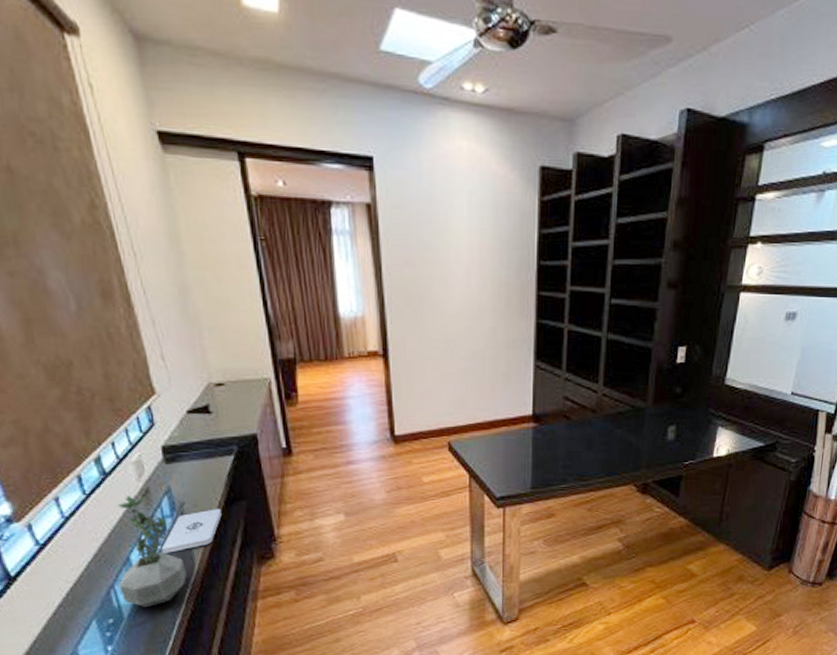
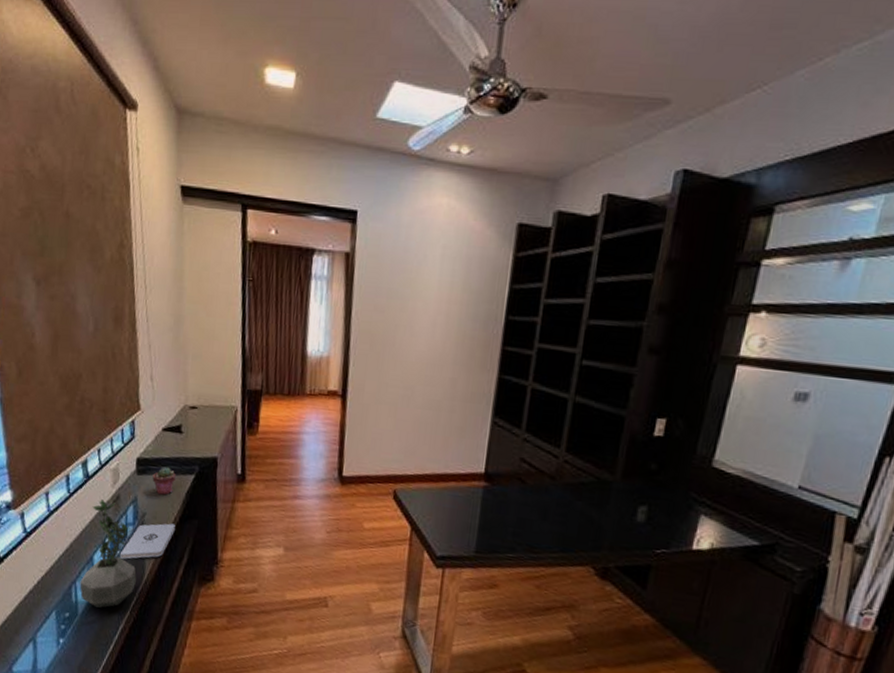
potted succulent: none [184,451,212,481] -> present [152,466,176,495]

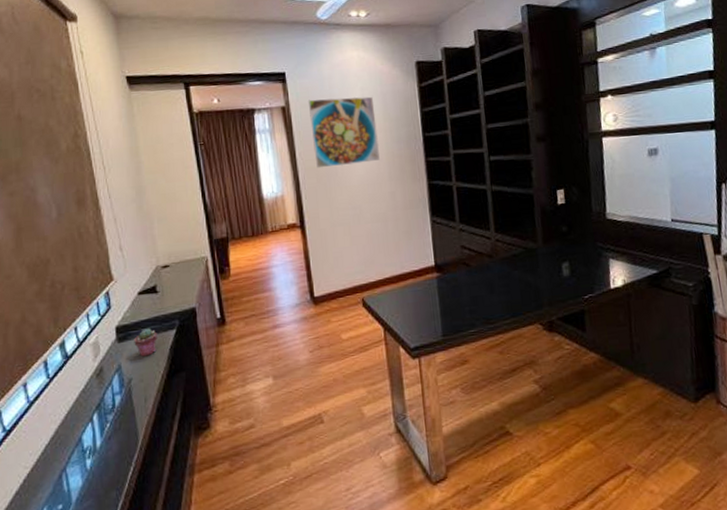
potted plant: present [80,499,137,608] -> none [70,376,131,490]
notepad: present [119,523,175,560] -> none [109,382,164,431]
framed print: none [372,249,455,339] -> present [307,96,380,169]

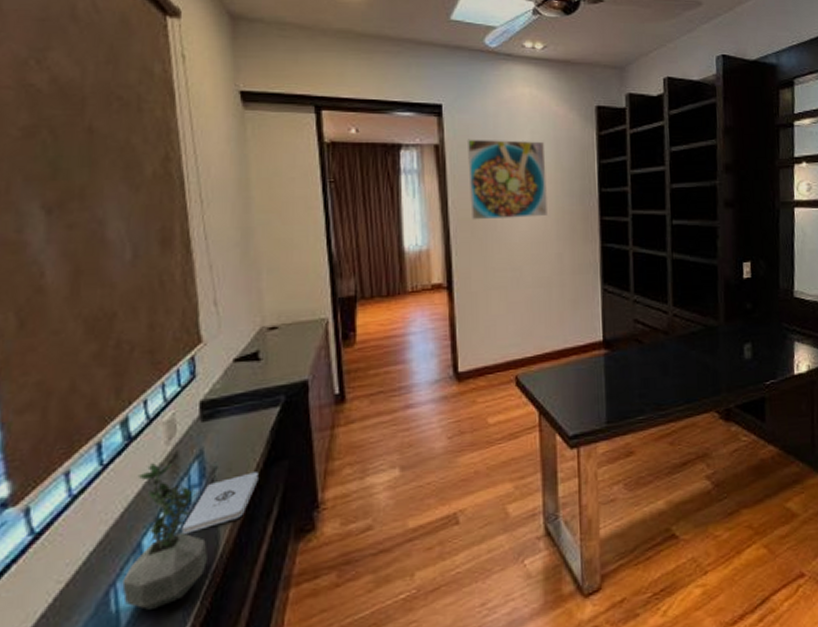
potted plant: none [70,376,131,490] -> present [122,463,207,610]
notepad: none [109,382,164,431] -> present [181,472,258,534]
potted succulent: present [134,328,157,357] -> none [223,404,255,440]

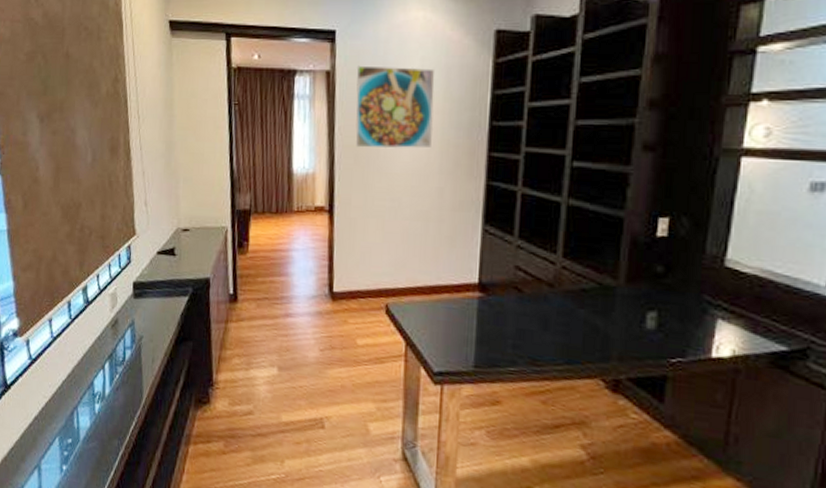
potted plant: present [122,463,207,610] -> none [81,324,135,434]
notepad: present [181,472,258,534] -> none [118,346,171,384]

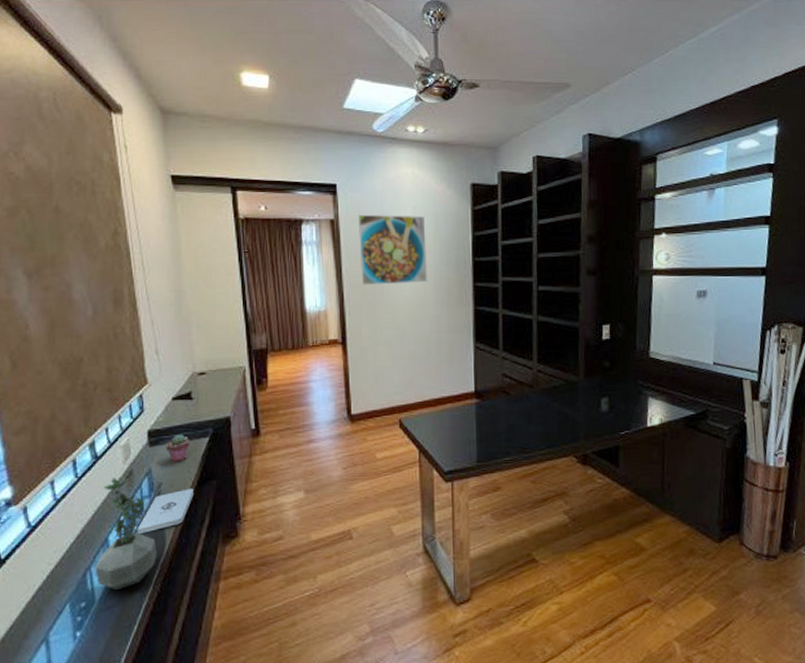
potted plant: none [81,324,135,434] -> present [95,478,157,589]
notepad: none [118,346,171,384] -> present [137,488,194,534]
potted succulent: none [148,289,171,318] -> present [166,434,190,462]

